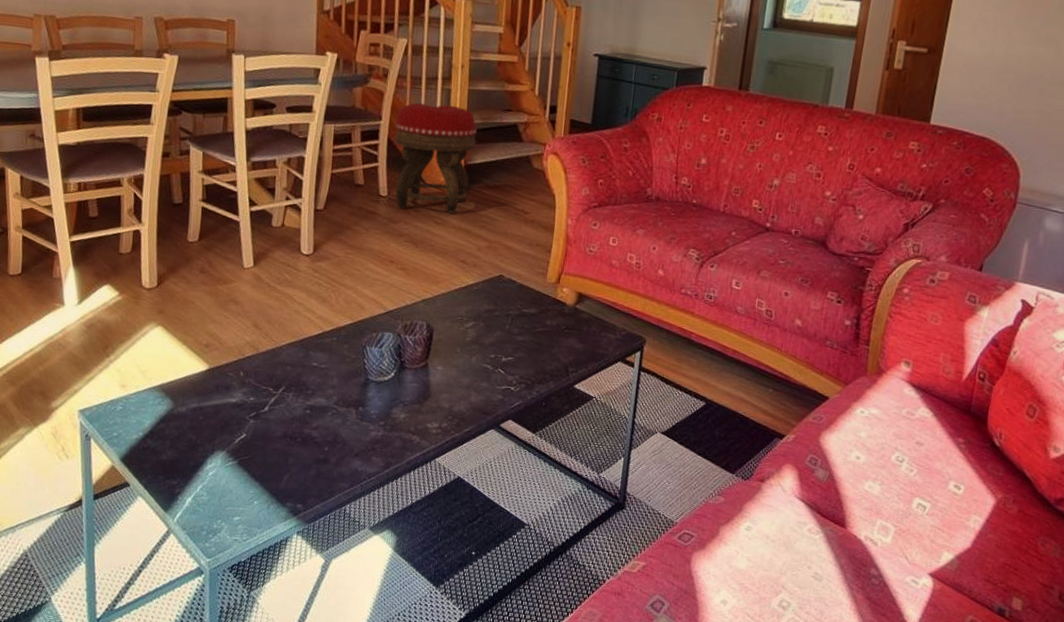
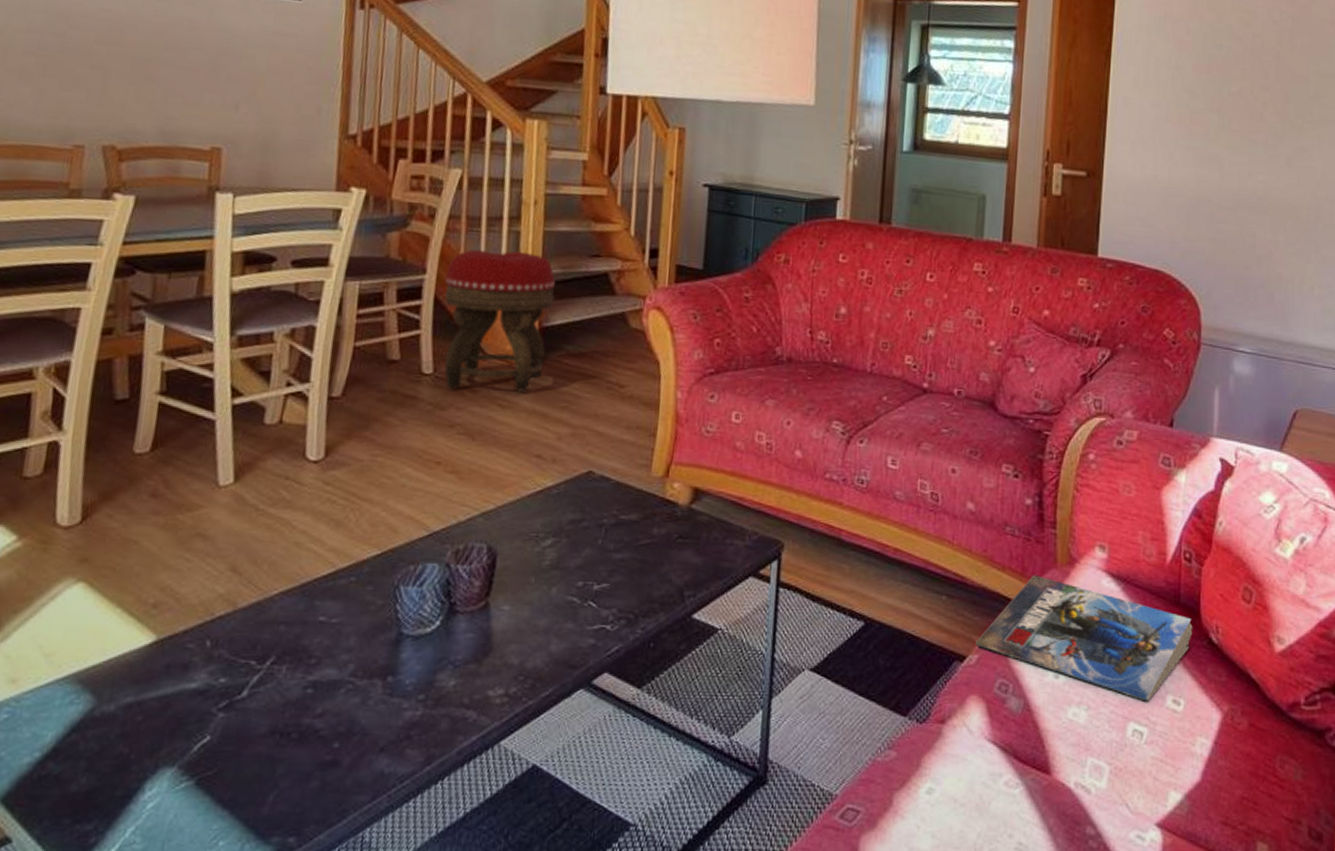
magazine: none [793,379,979,485] -> present [975,575,1193,703]

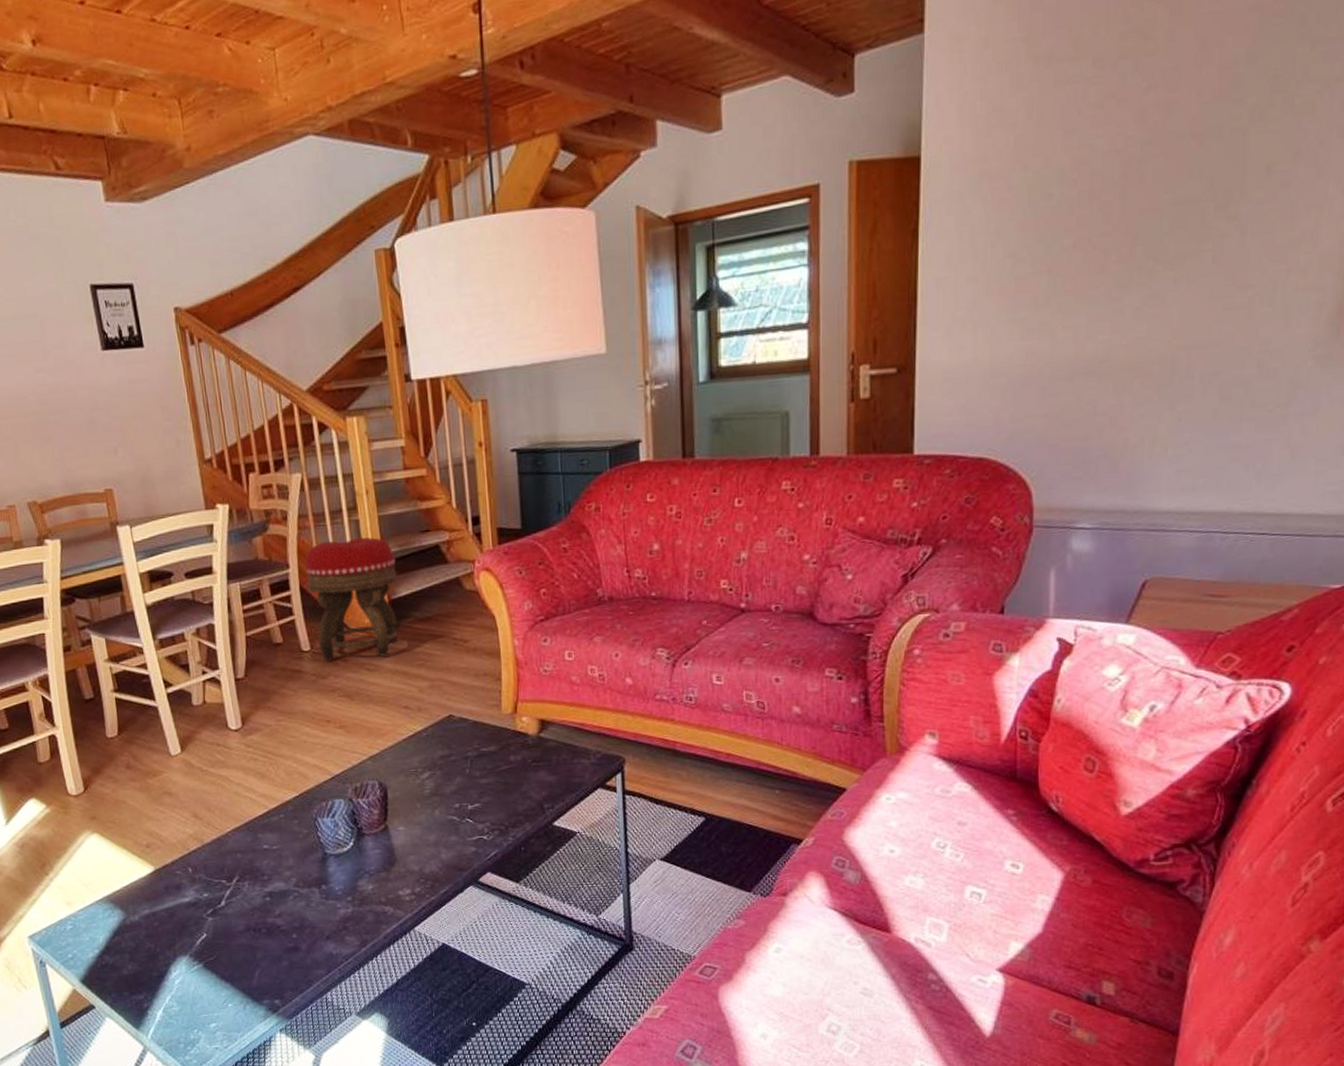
magazine: present [975,575,1193,703] -> none [811,765,1031,868]

